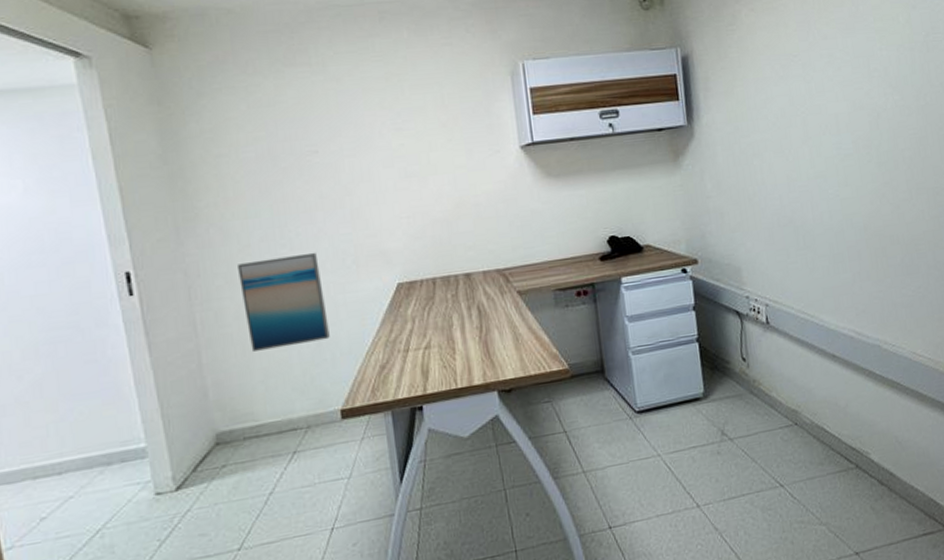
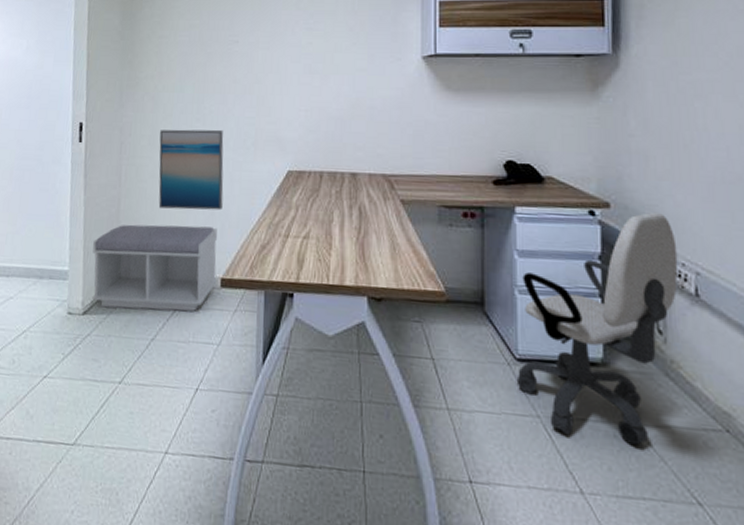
bench: none [174,359,337,477] -> present [92,224,218,312]
office chair: none [634,260,753,463] -> present [516,211,678,446]

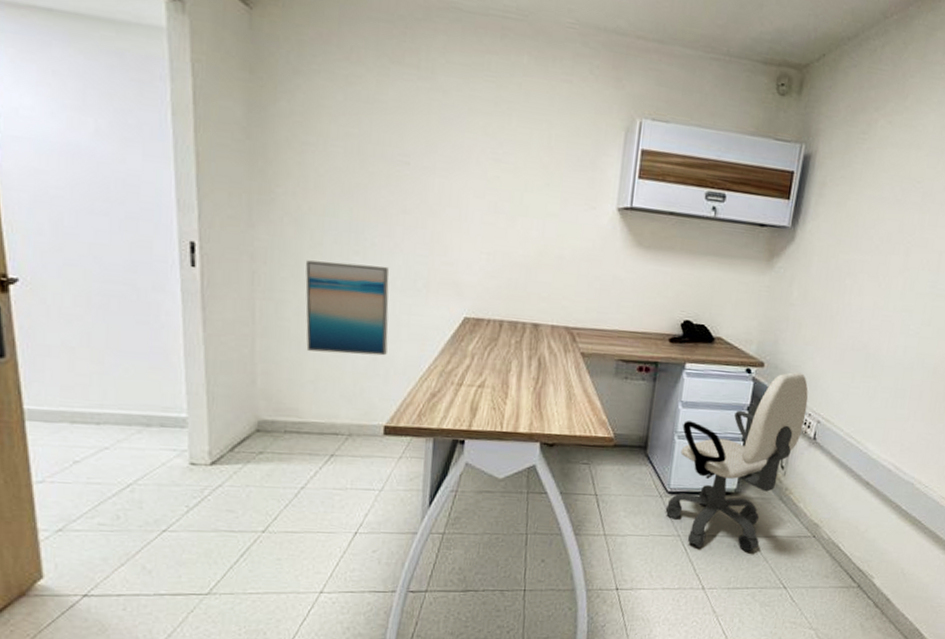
bench: present [92,224,218,312] -> none [219,367,381,459]

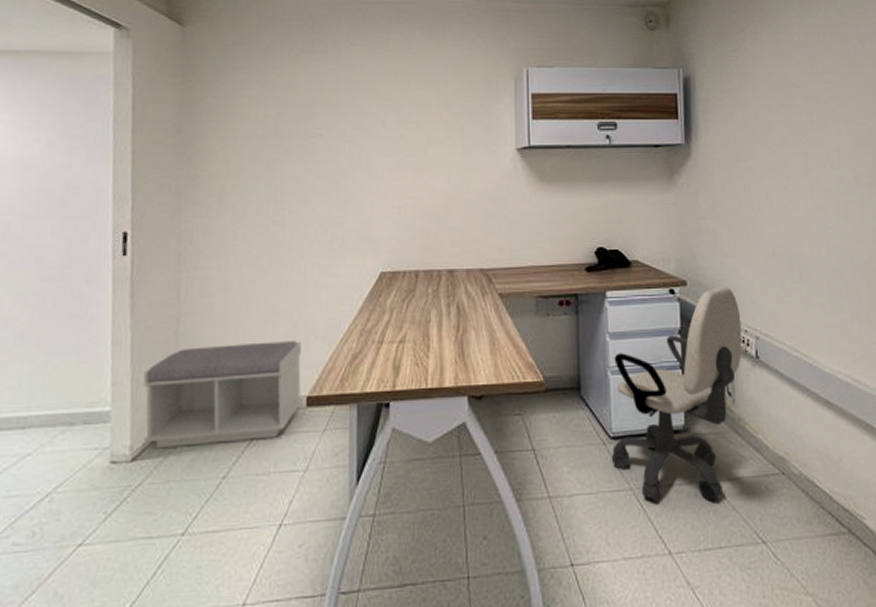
bench: none [219,367,381,459] -> present [143,341,302,449]
wall art: present [305,260,389,356] -> none [228,232,308,325]

